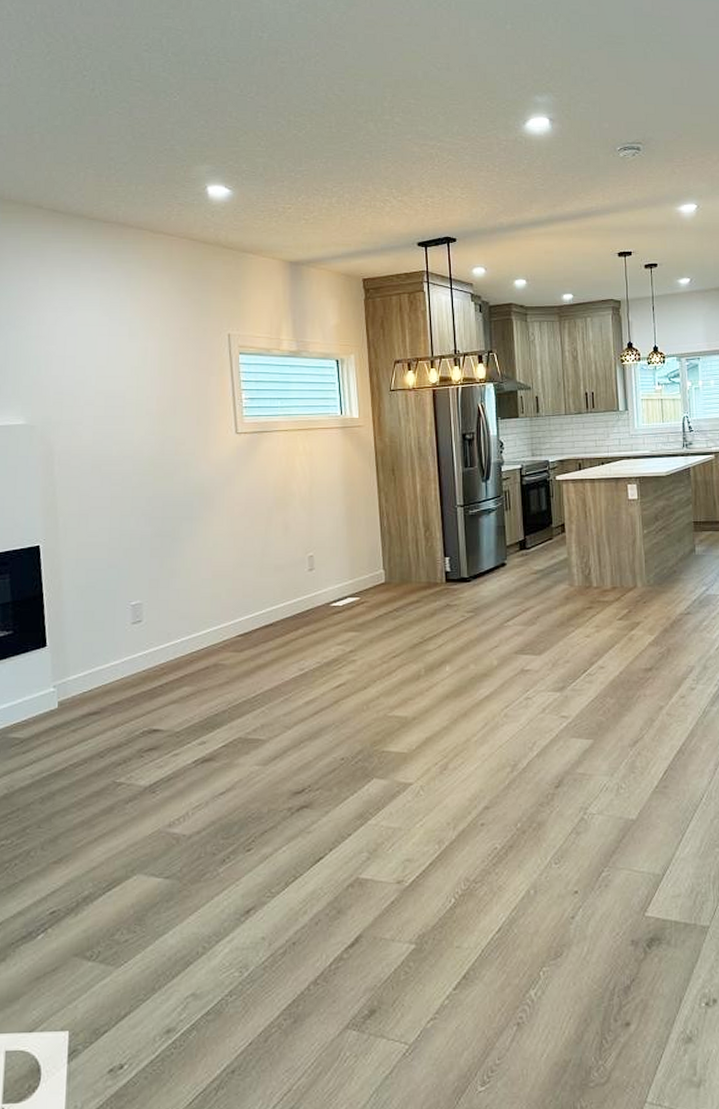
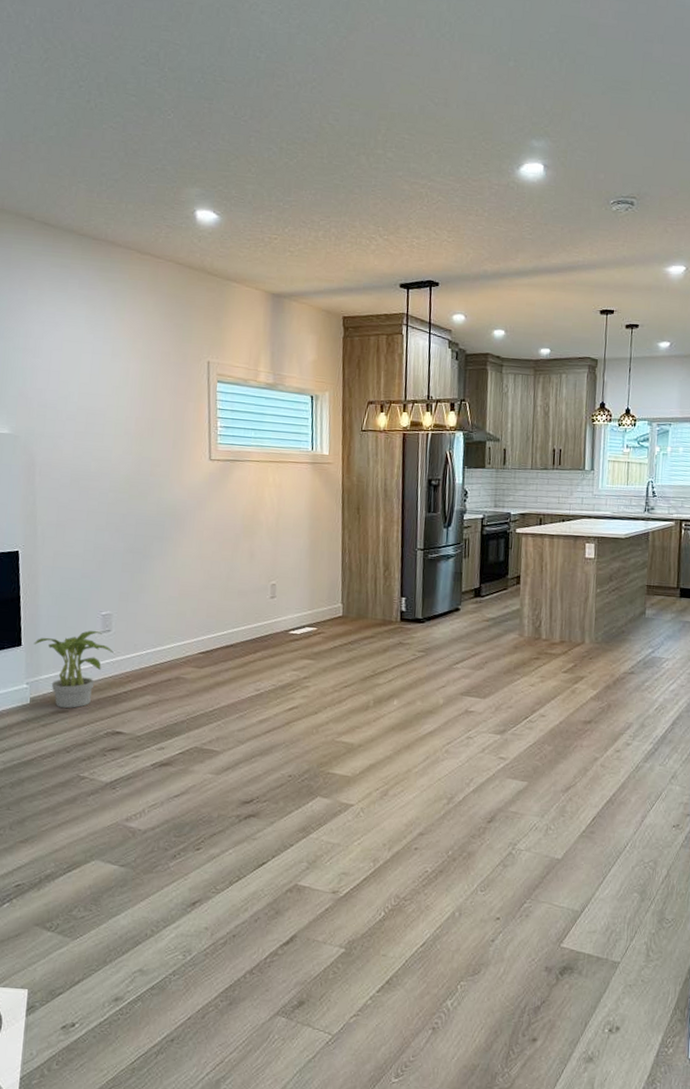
potted plant: none [60,623,146,709] -> present [34,631,114,708]

